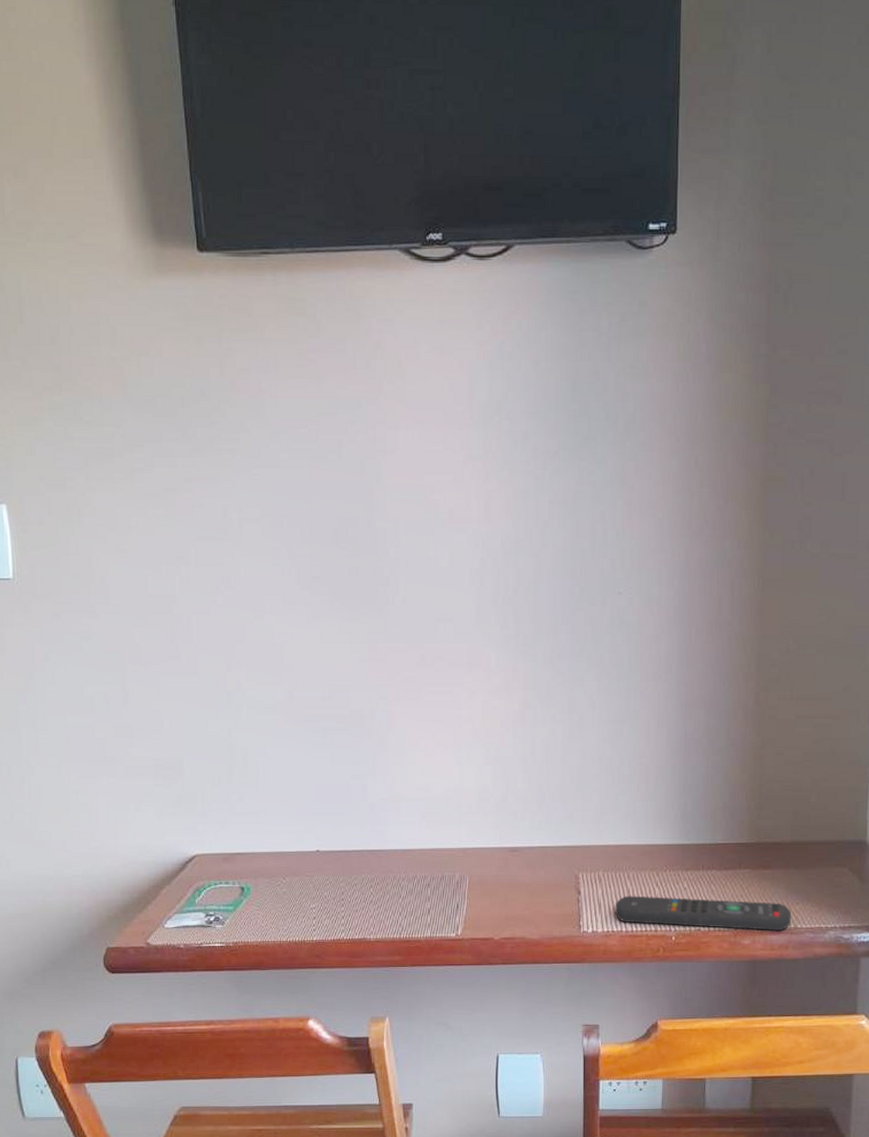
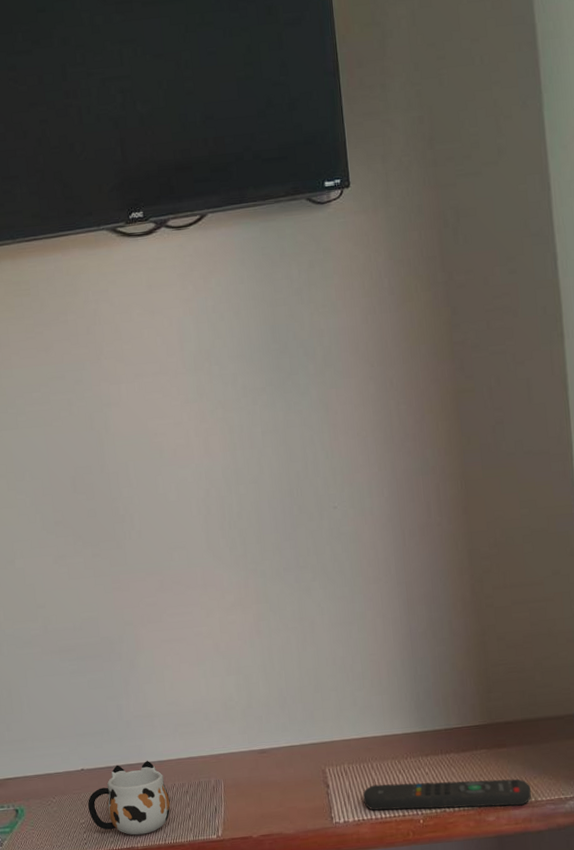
mug: none [321,848,409,926] -> present [88,761,171,836]

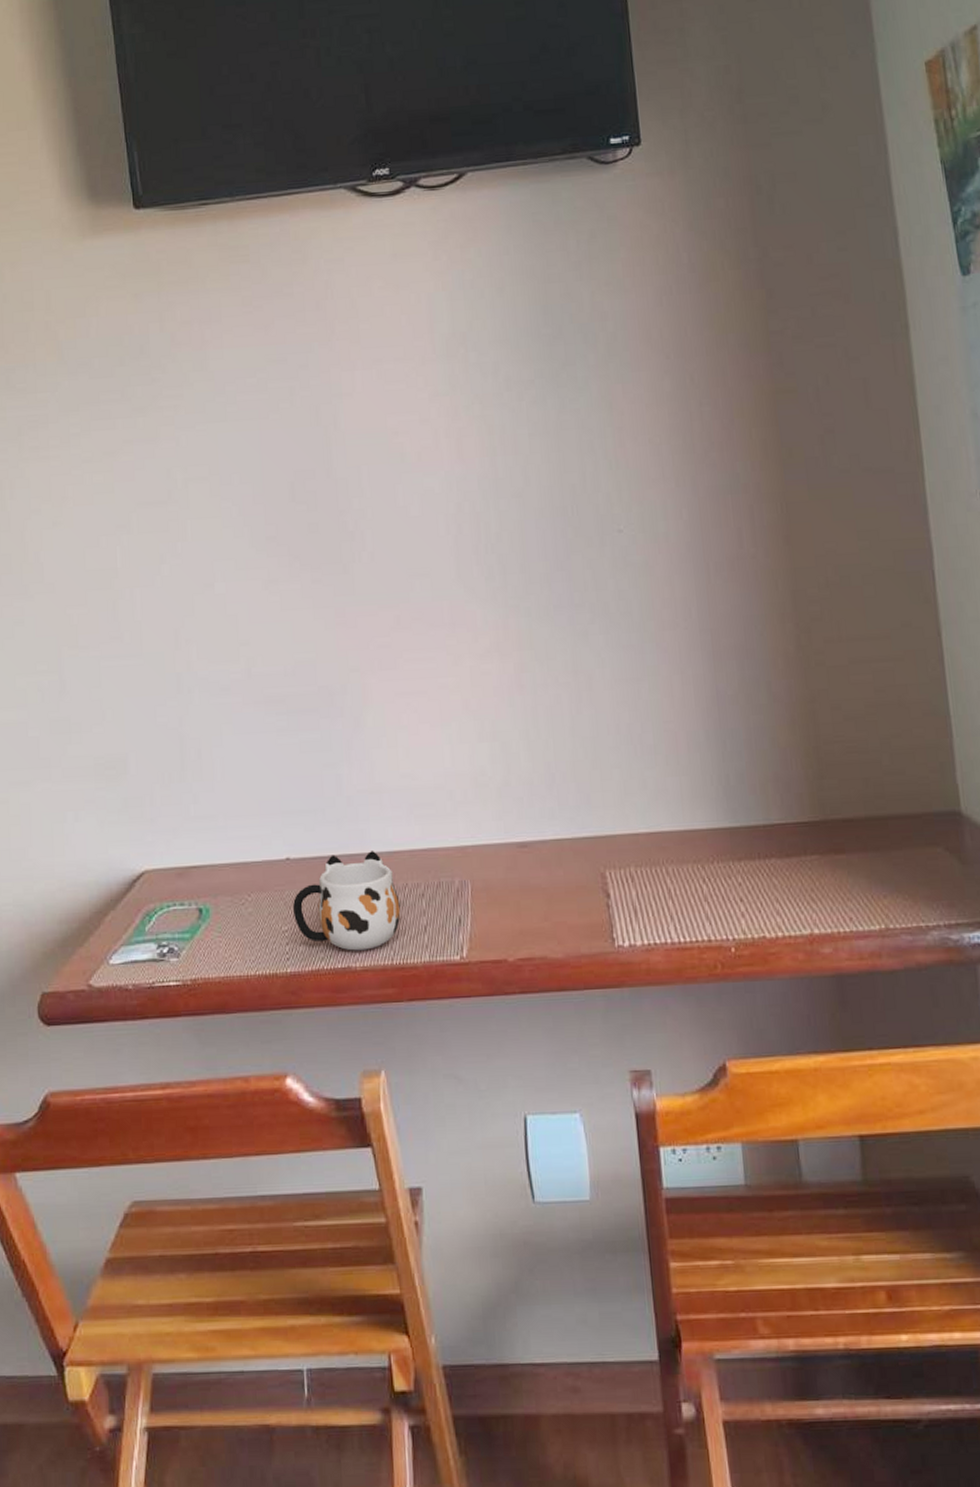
remote control: present [363,778,531,810] -> none [655,896,880,935]

